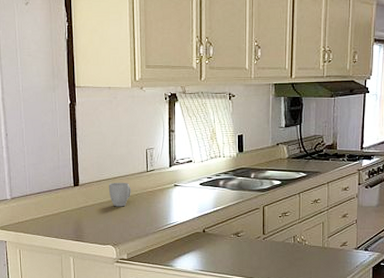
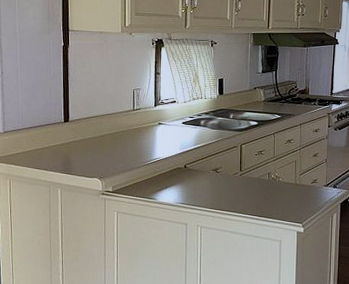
mug: present [108,182,131,207] -> none [96,119,118,143]

